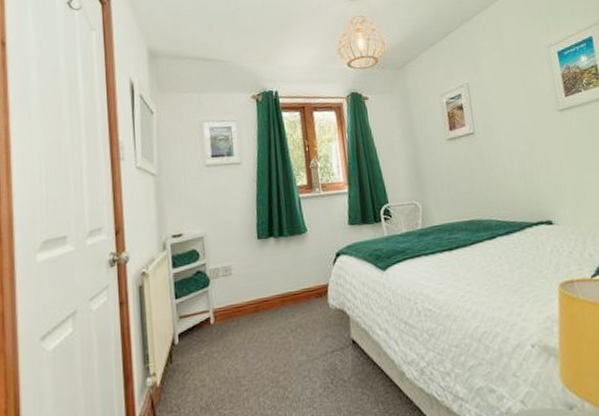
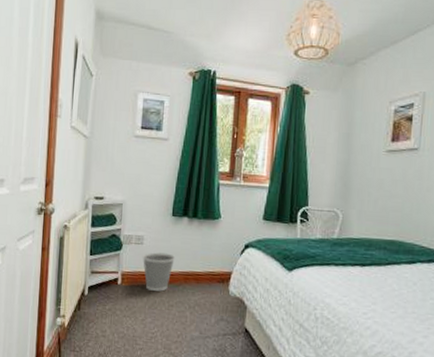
wastebasket: none [232,279,268,323] -> present [142,252,175,291]

